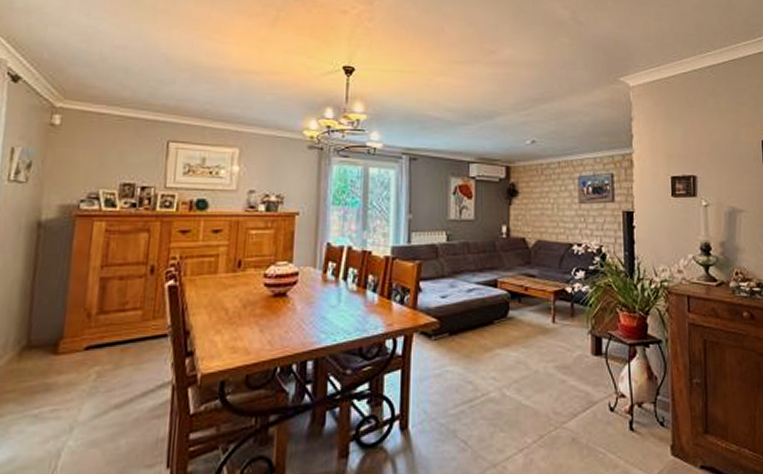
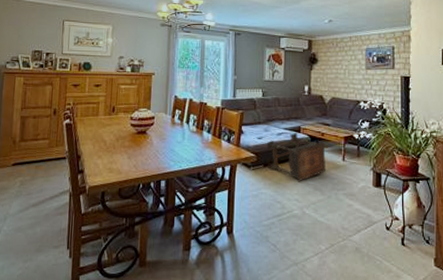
side table: none [454,287,531,354] -> present [267,132,326,182]

